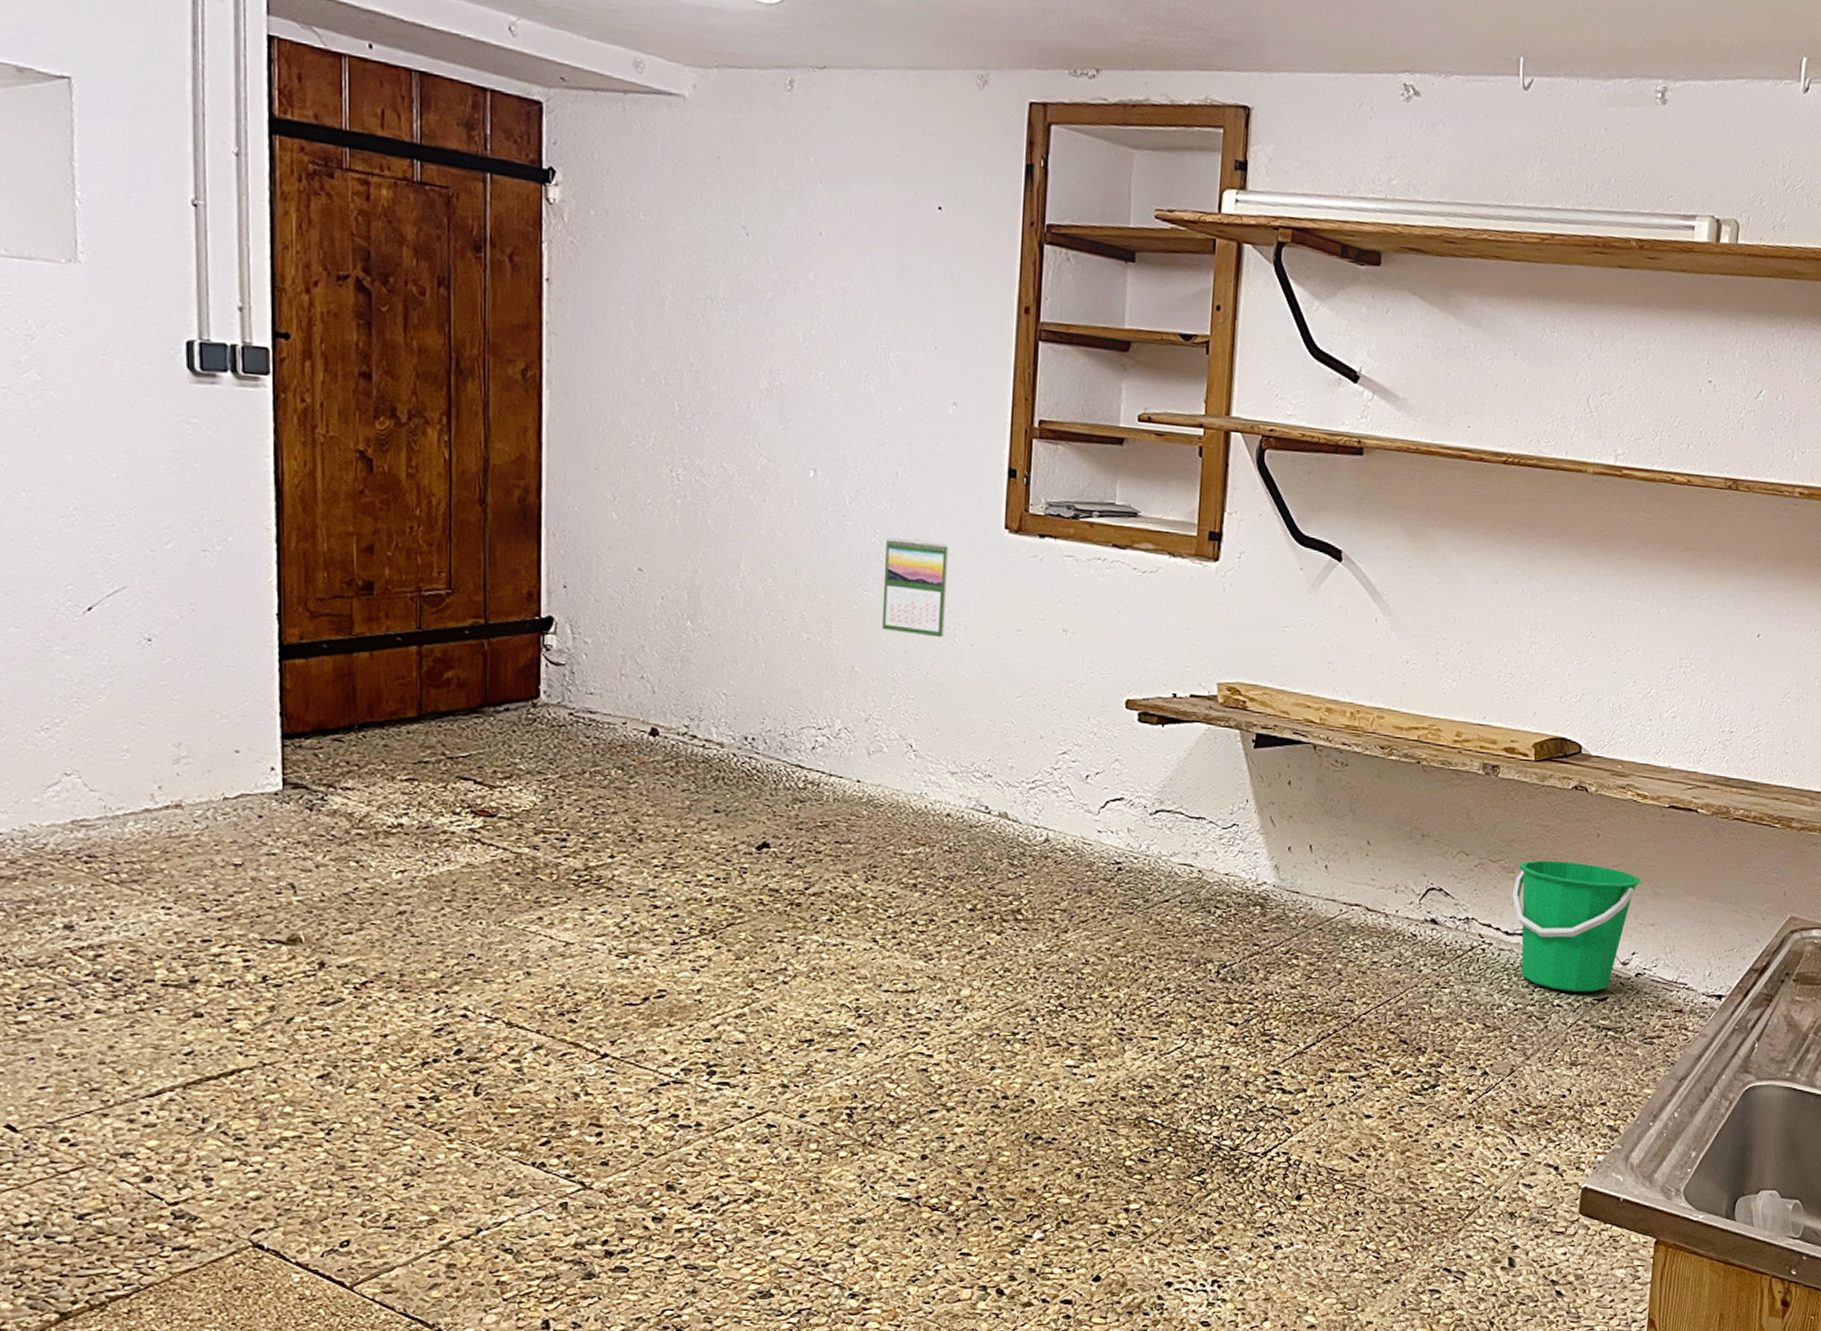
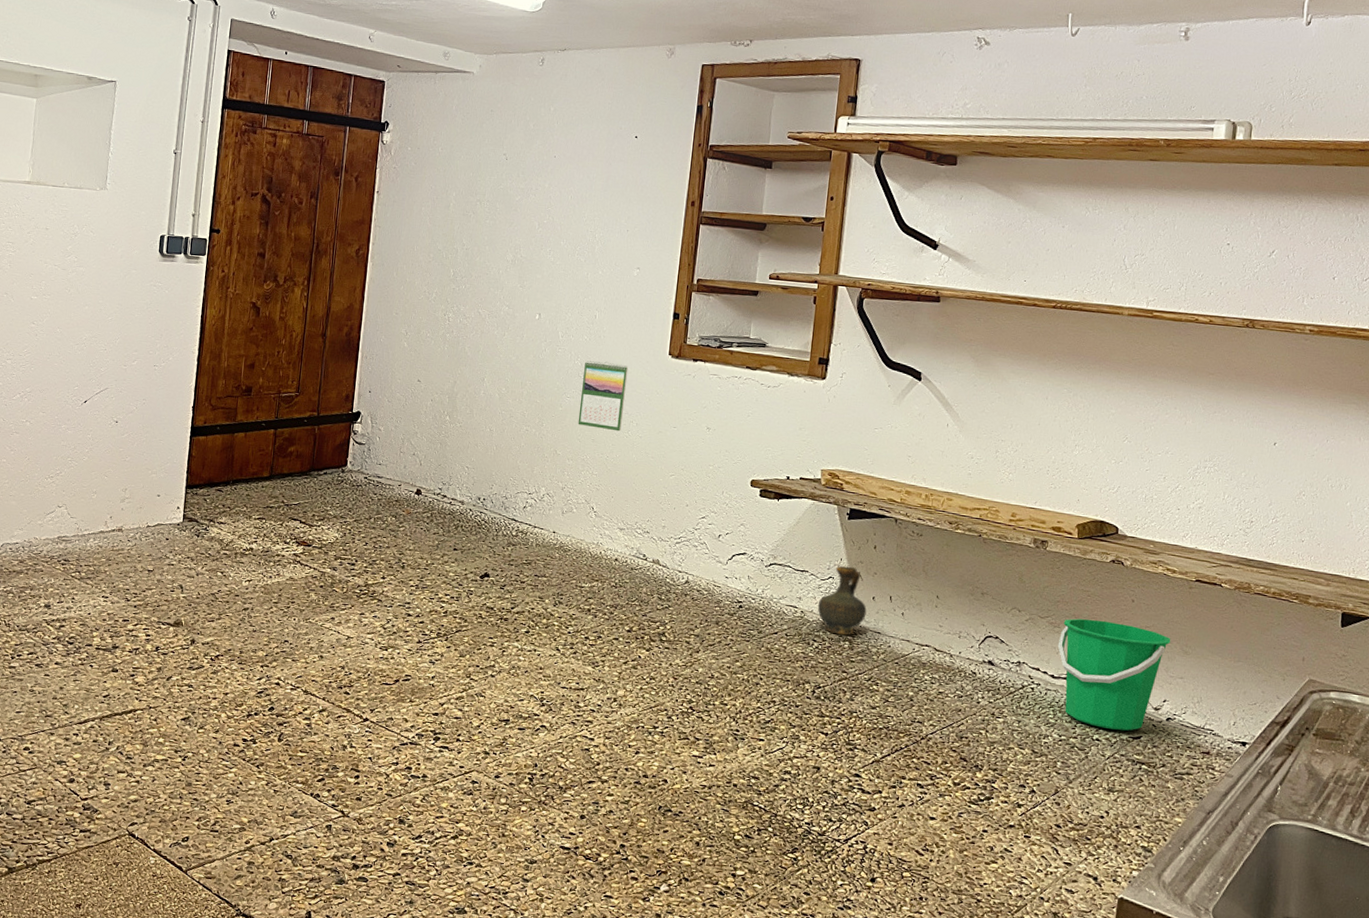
ceramic jug: none [1219,808,1281,898] -> present [817,565,867,635]

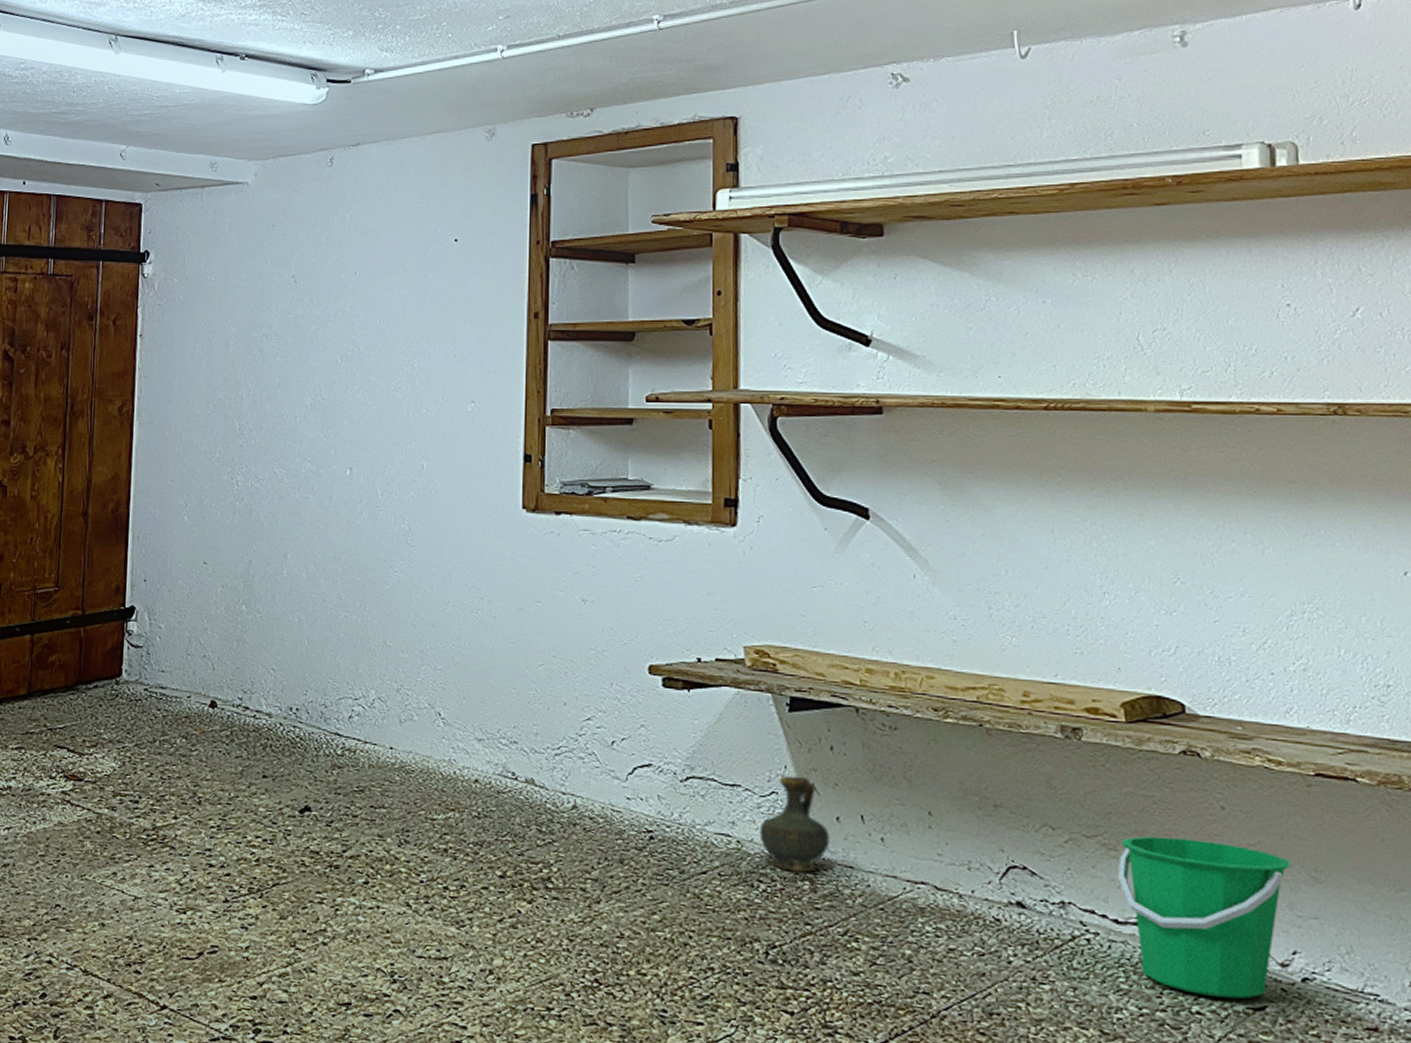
calendar: present [578,360,629,432] -> none [411,522,471,612]

